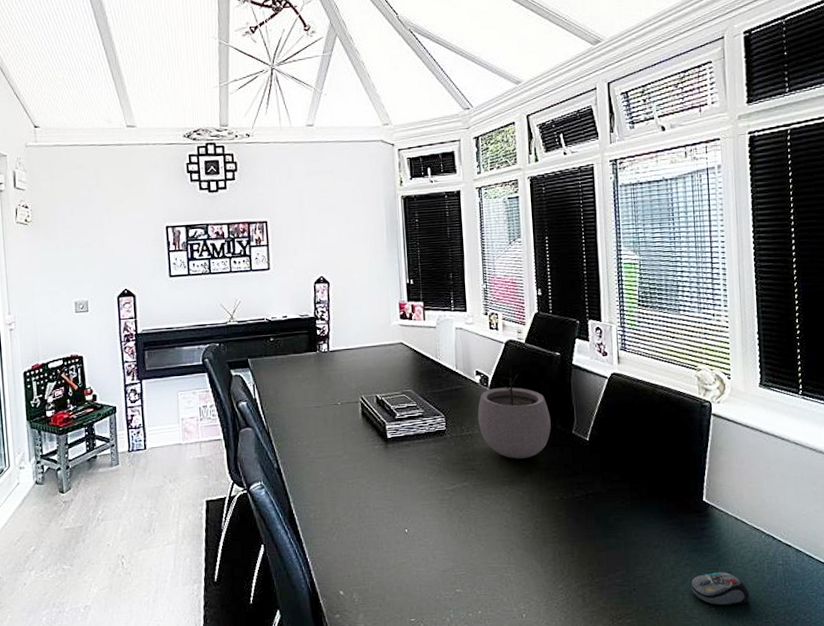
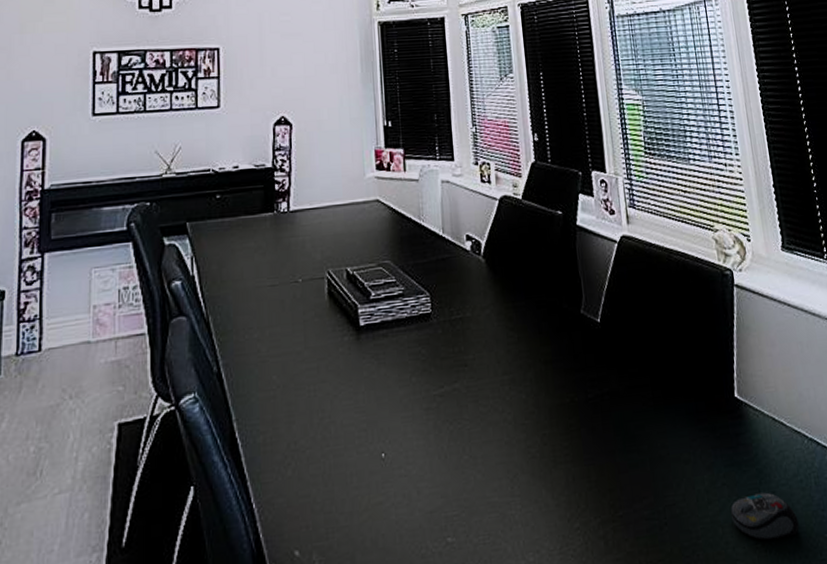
plant pot: present [477,369,551,459] -> none [469,232,556,350]

